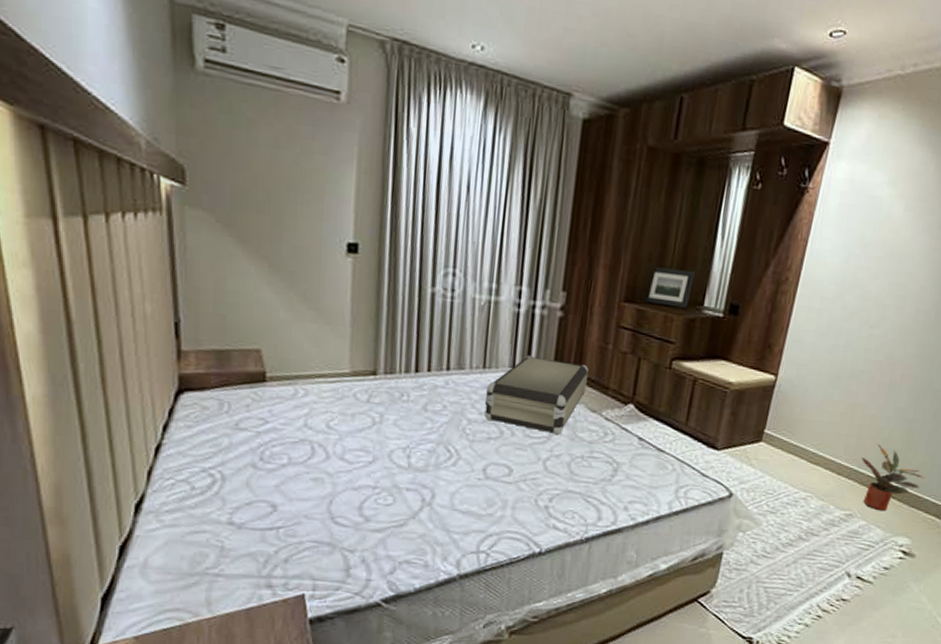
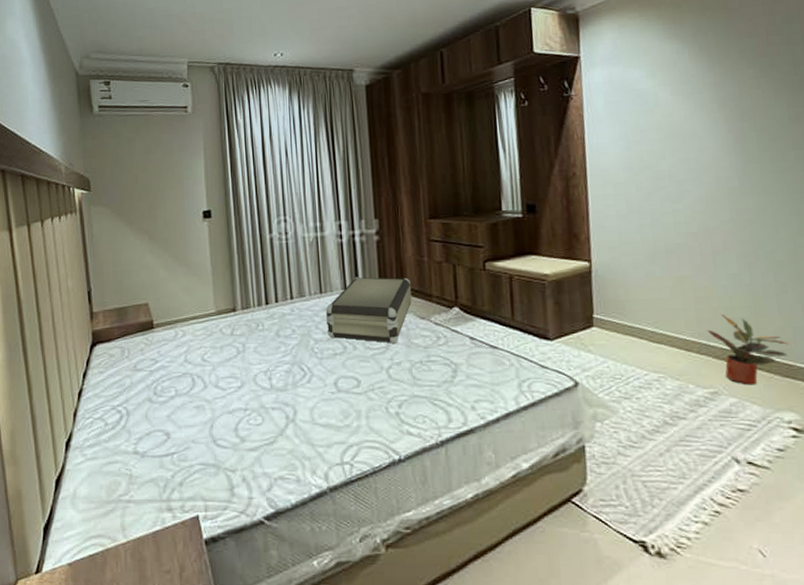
picture frame: present [643,267,695,308] -> none [445,183,488,216]

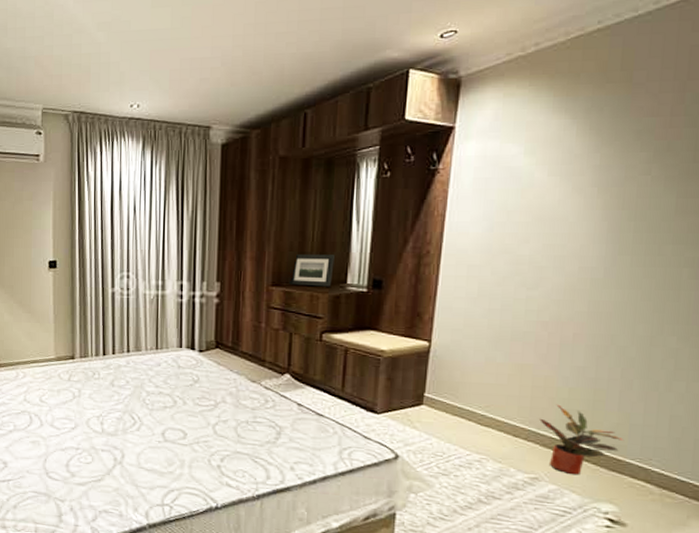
briefcase: present [326,276,412,343] -> none [159,336,246,402]
picture frame: none [445,183,488,216] -> present [288,254,335,287]

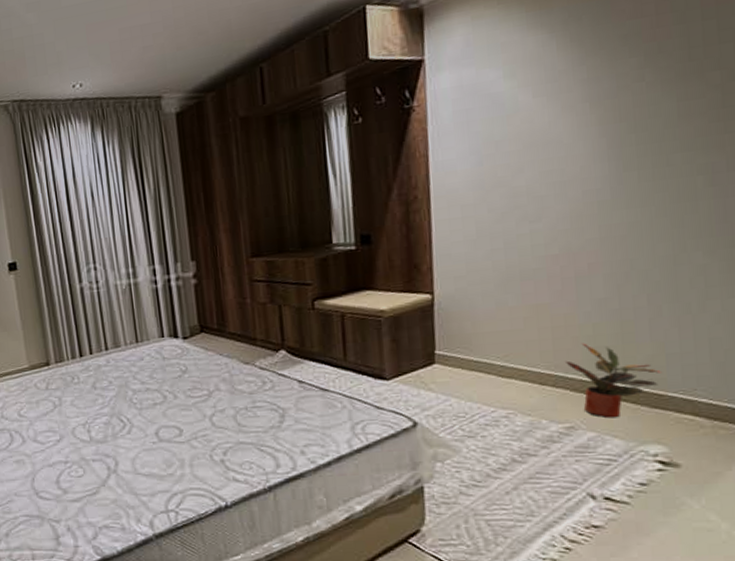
picture frame: present [288,254,335,287] -> none [269,214,316,253]

